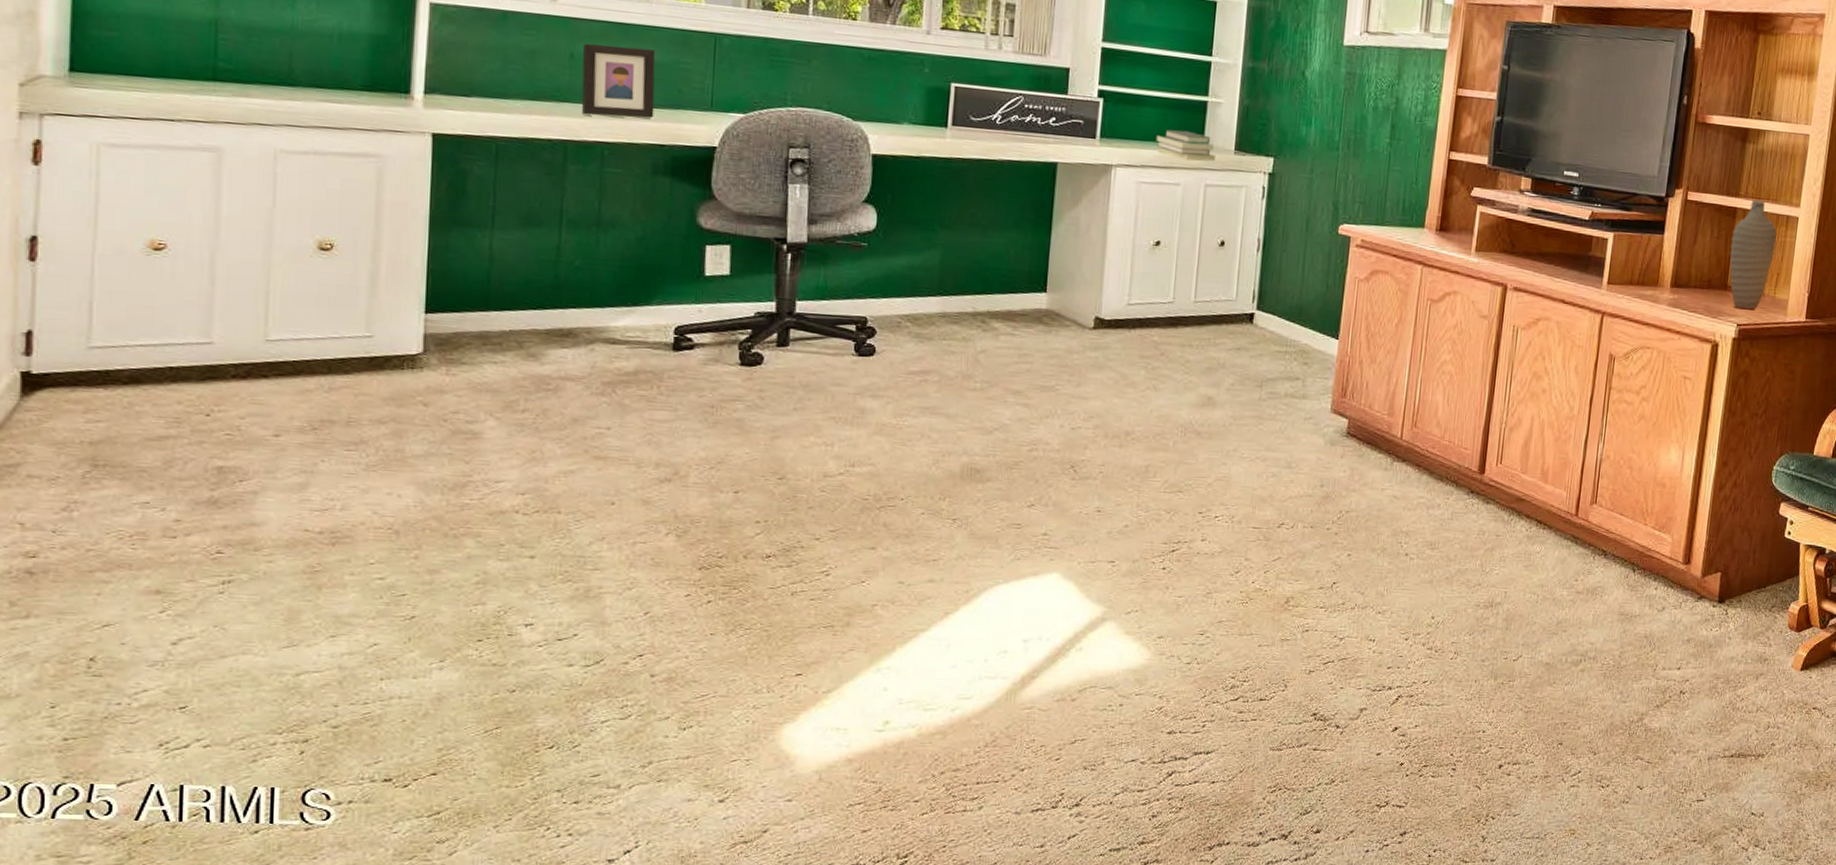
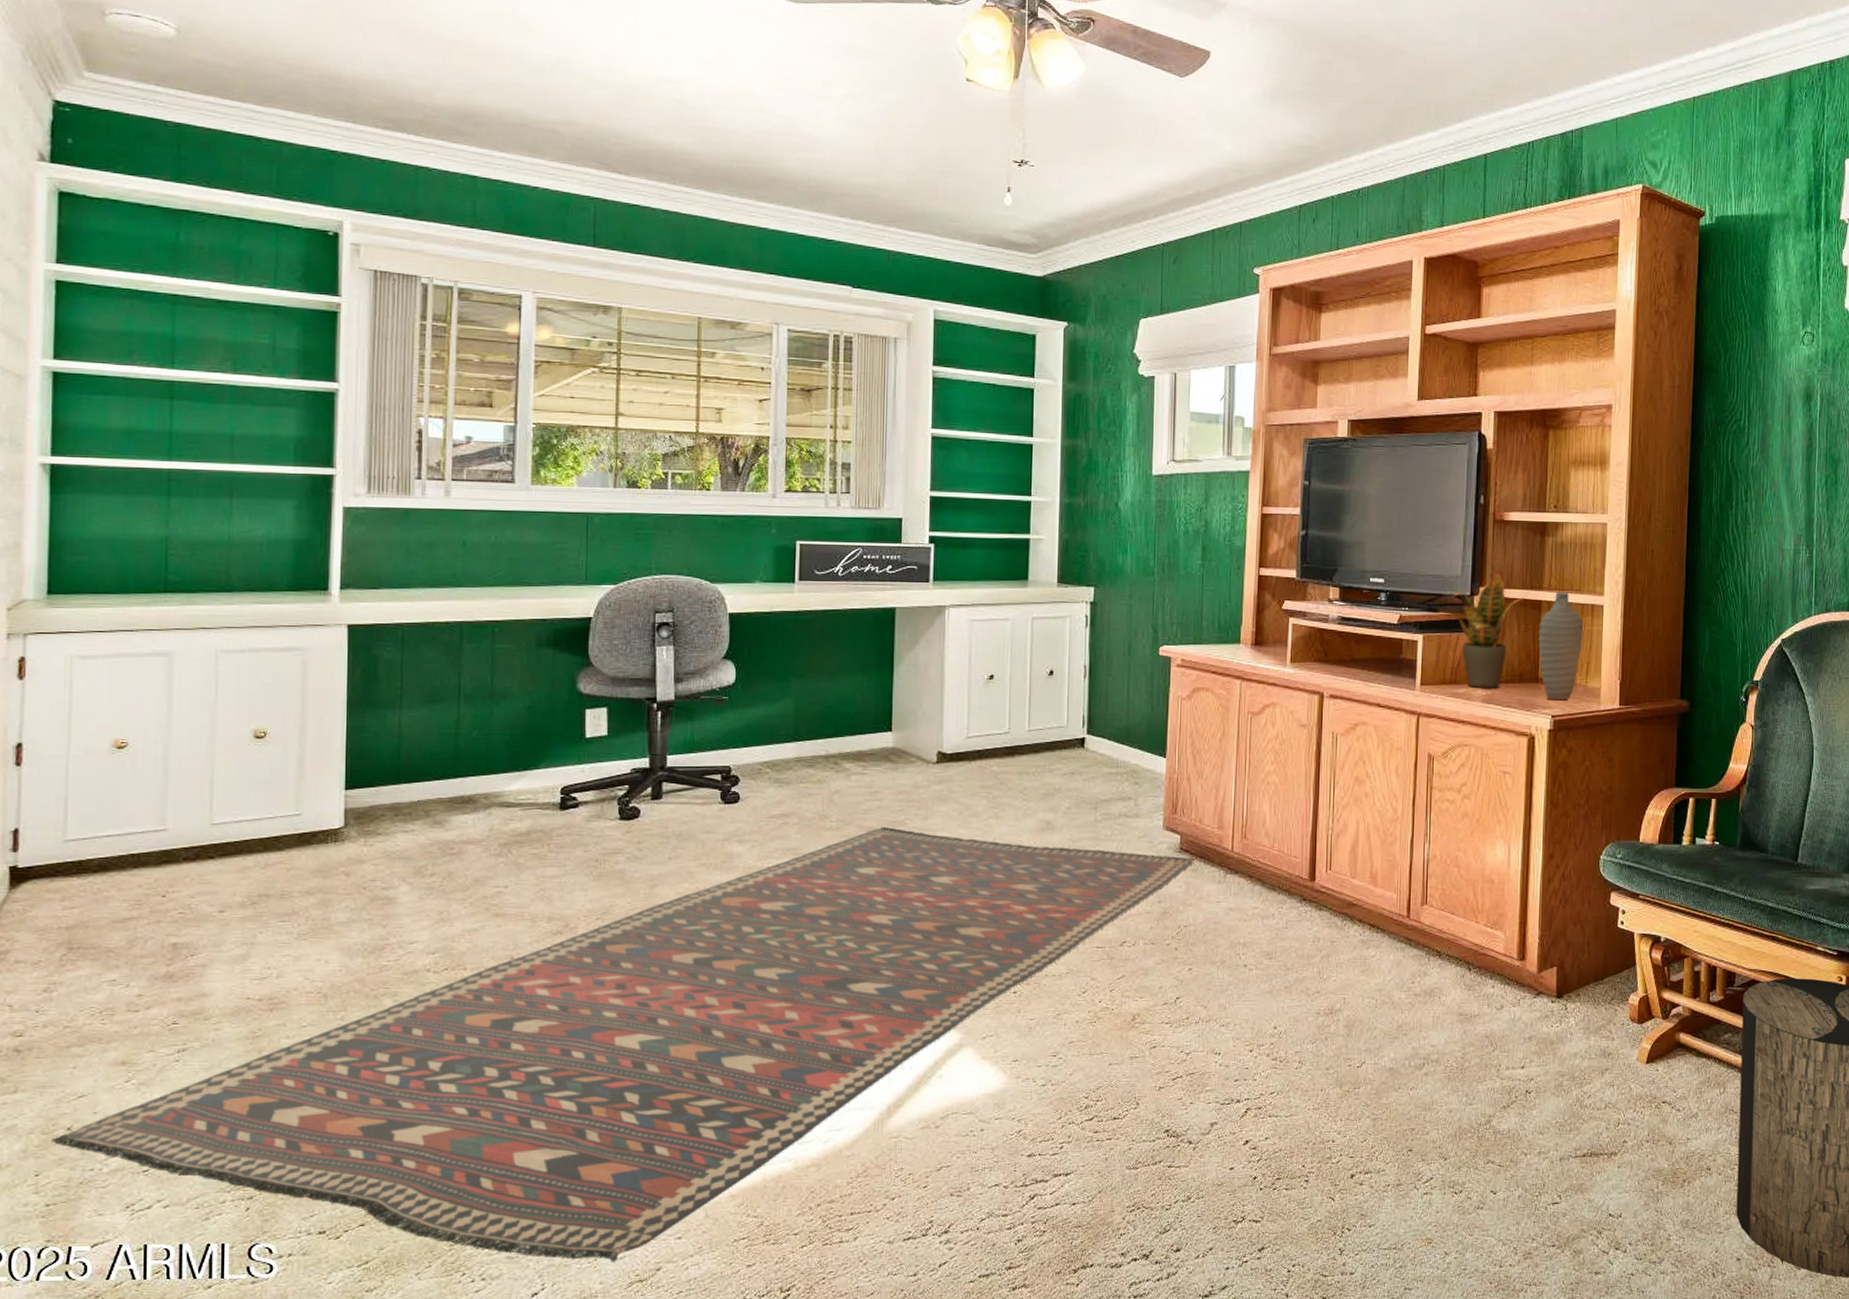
area rug: none [68,391,1364,823] -> present [50,827,1197,1263]
picture frame: present [581,44,656,119] -> none [473,532,537,598]
books: present [1156,129,1215,162] -> none [984,568,1040,597]
potted plant: none [1646,174,1723,293] -> present [1451,571,1527,688]

